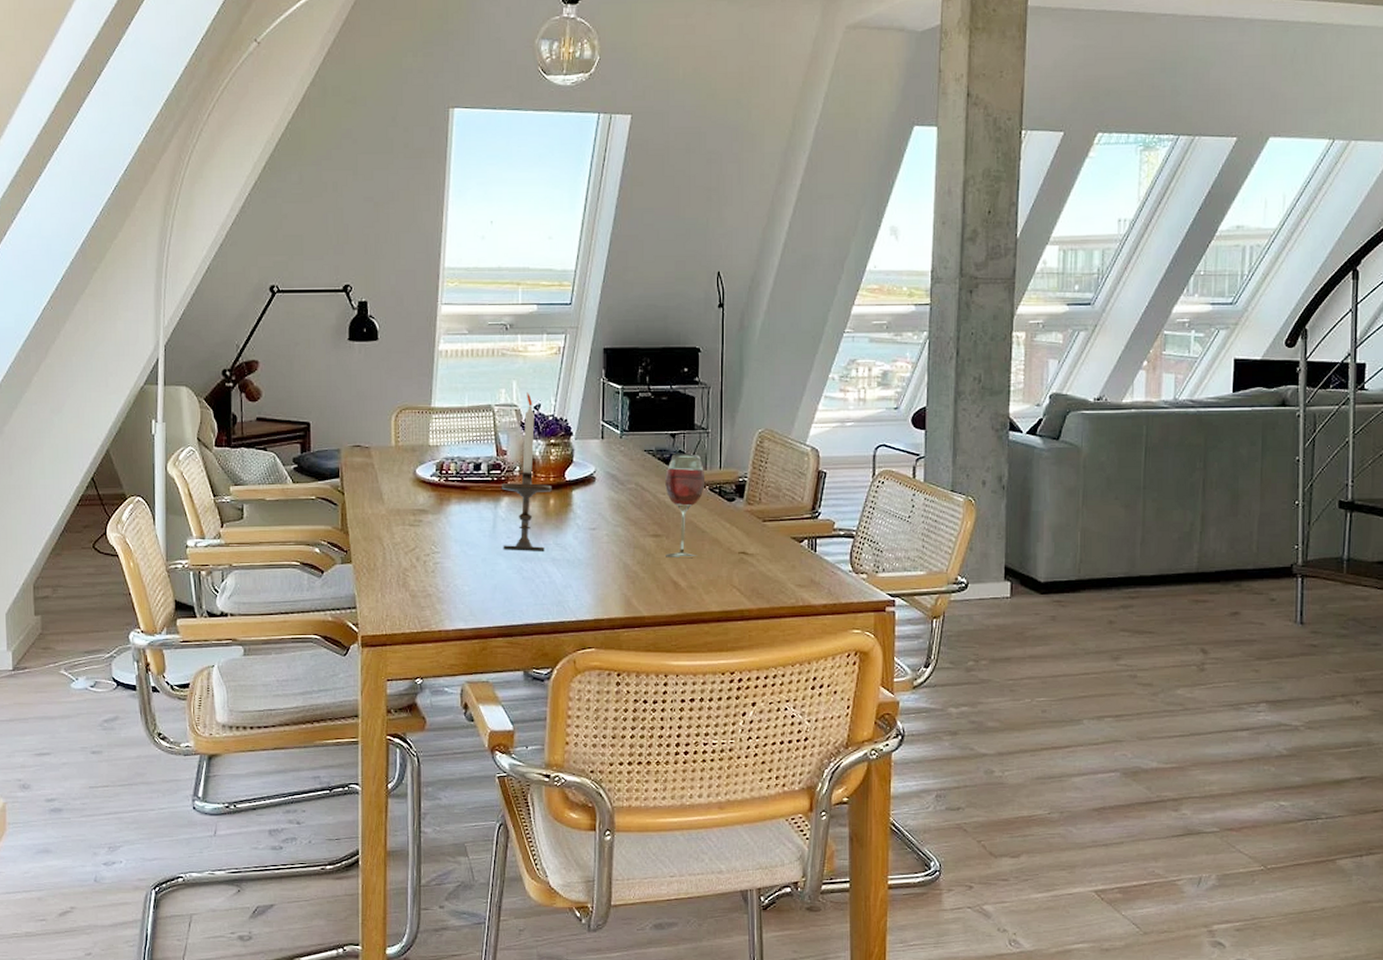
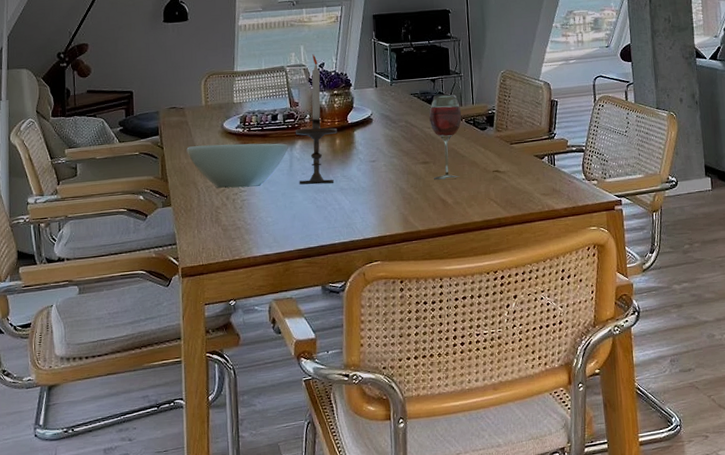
bowl: none [371,494,493,548] -> present [186,143,289,188]

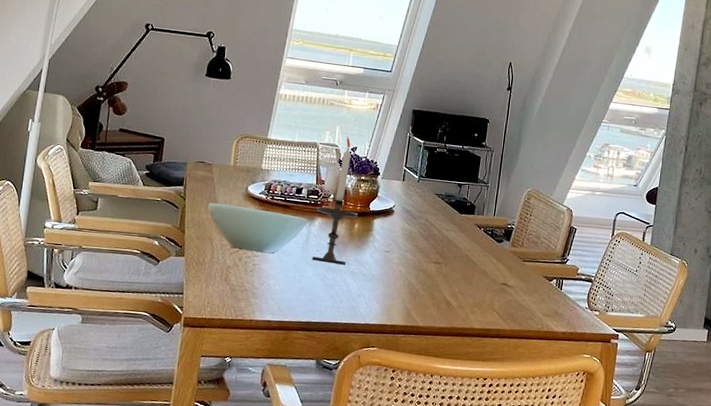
wineglass: present [429,94,462,180] -> none [443,200,482,284]

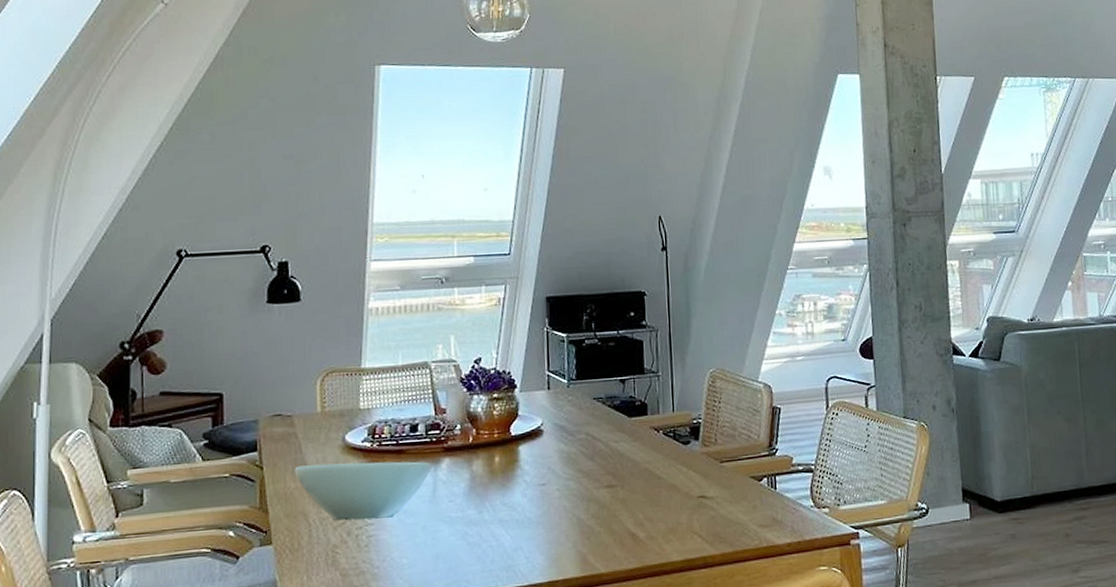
candlestick: present [312,137,358,266] -> none [440,346,497,516]

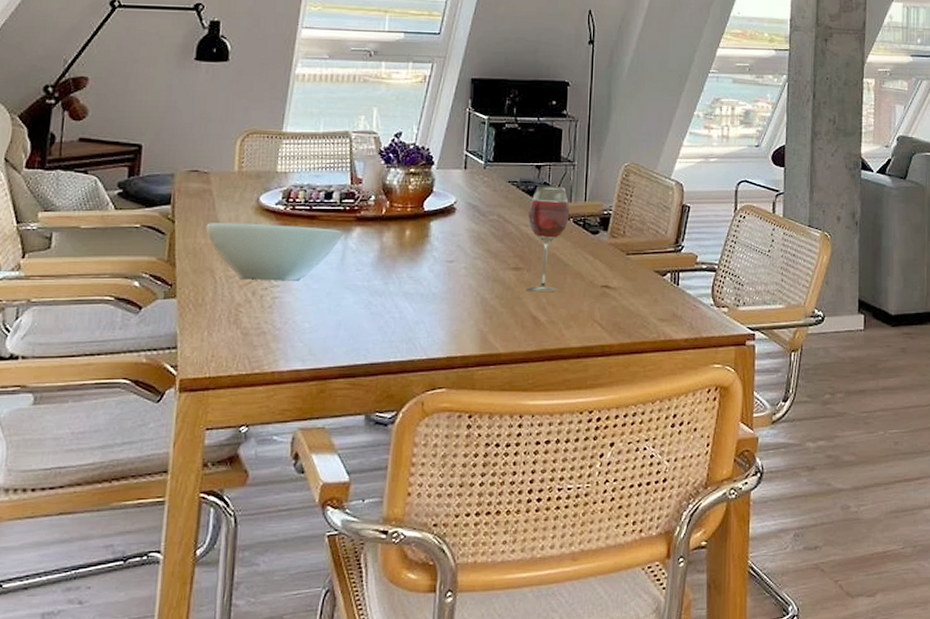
wineglass: none [617,398,659,509] -> present [526,186,570,293]

